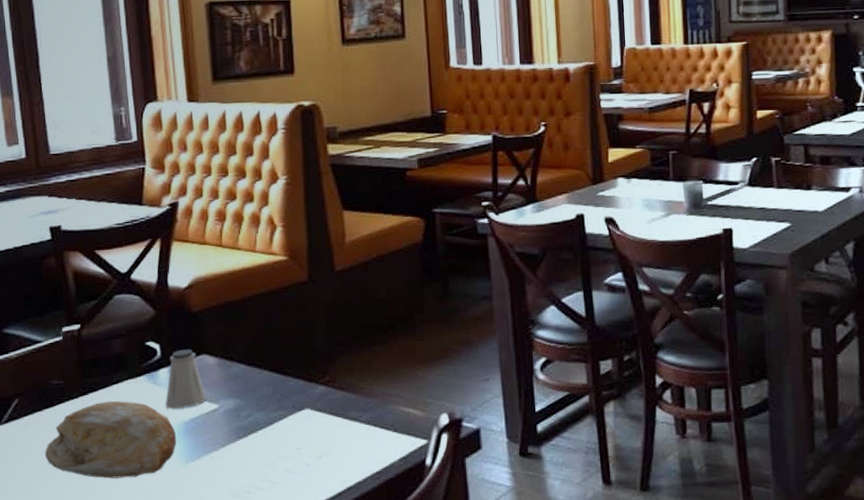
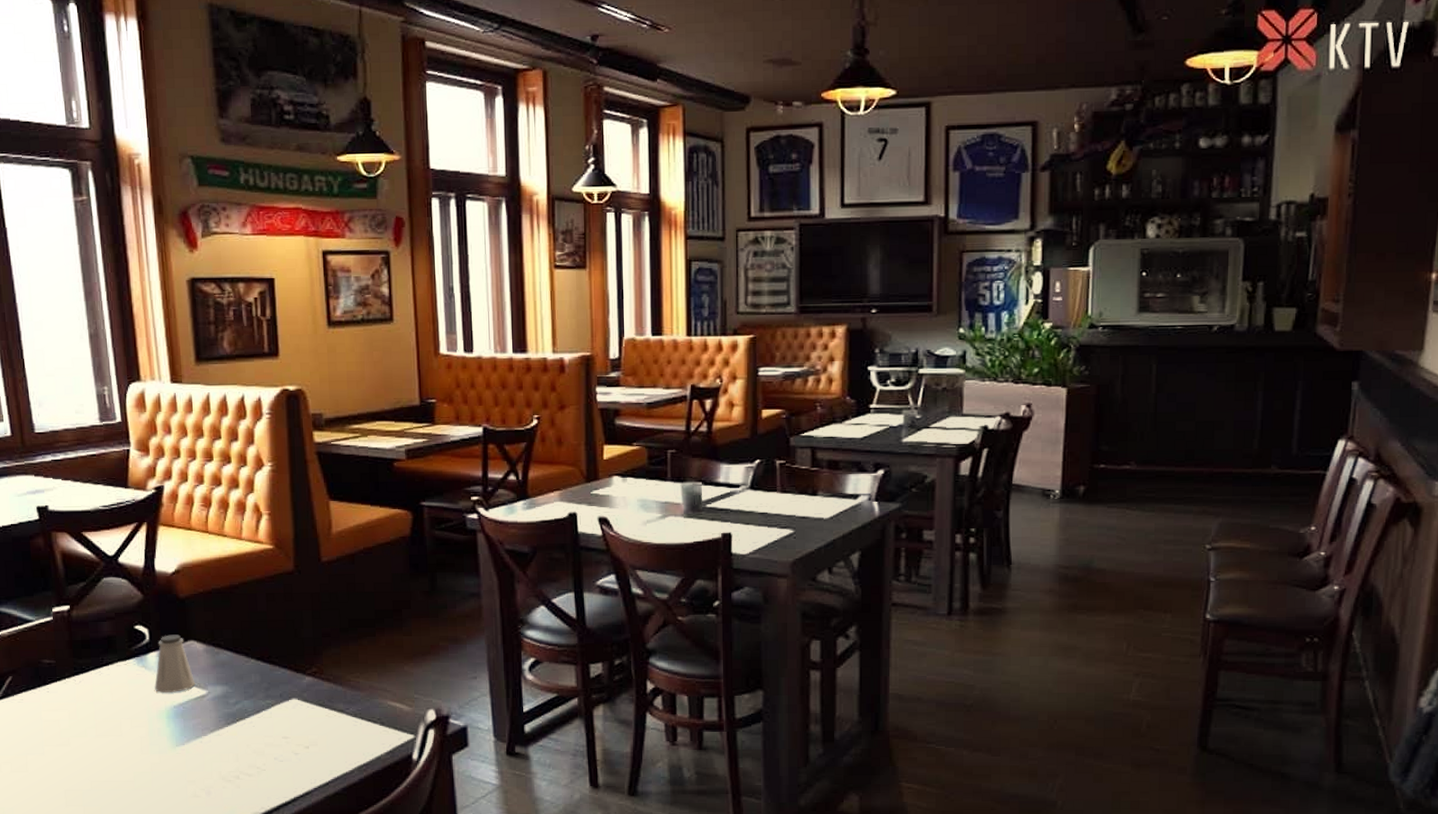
bread: present [45,400,177,479] -> none [39,682,167,758]

